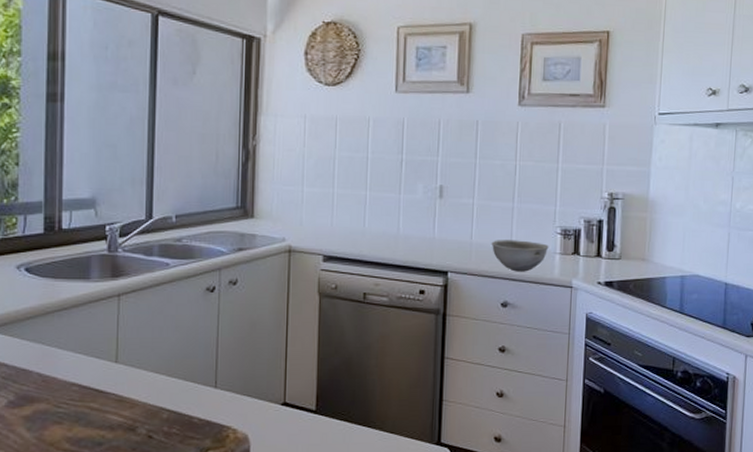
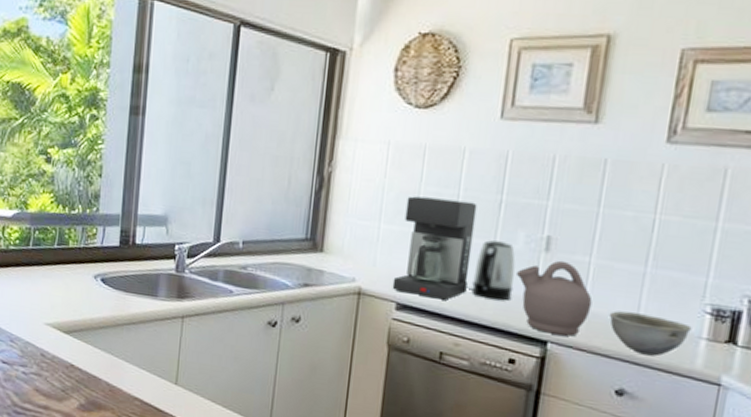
coffee maker: none [318,161,383,248] -> present [392,196,478,300]
kettle: none [385,193,418,241] -> present [471,240,516,300]
teapot: none [418,204,478,265] -> present [515,260,593,337]

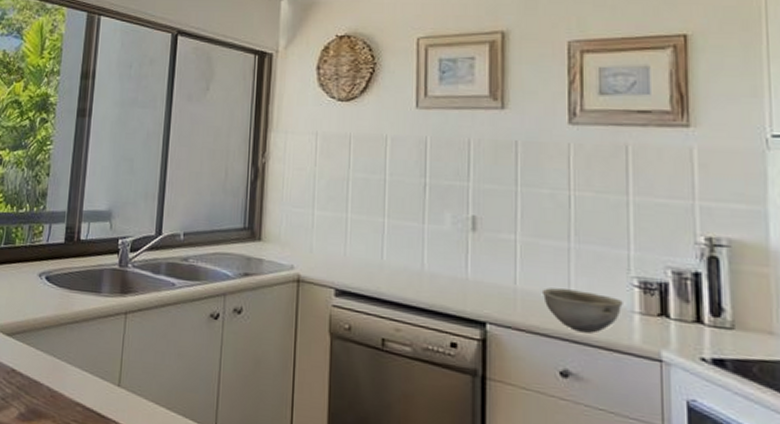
coffee maker: present [392,196,478,300] -> none [330,182,404,284]
kettle: present [471,240,516,300] -> none [407,222,447,281]
teapot: present [515,260,593,337] -> none [447,239,524,316]

